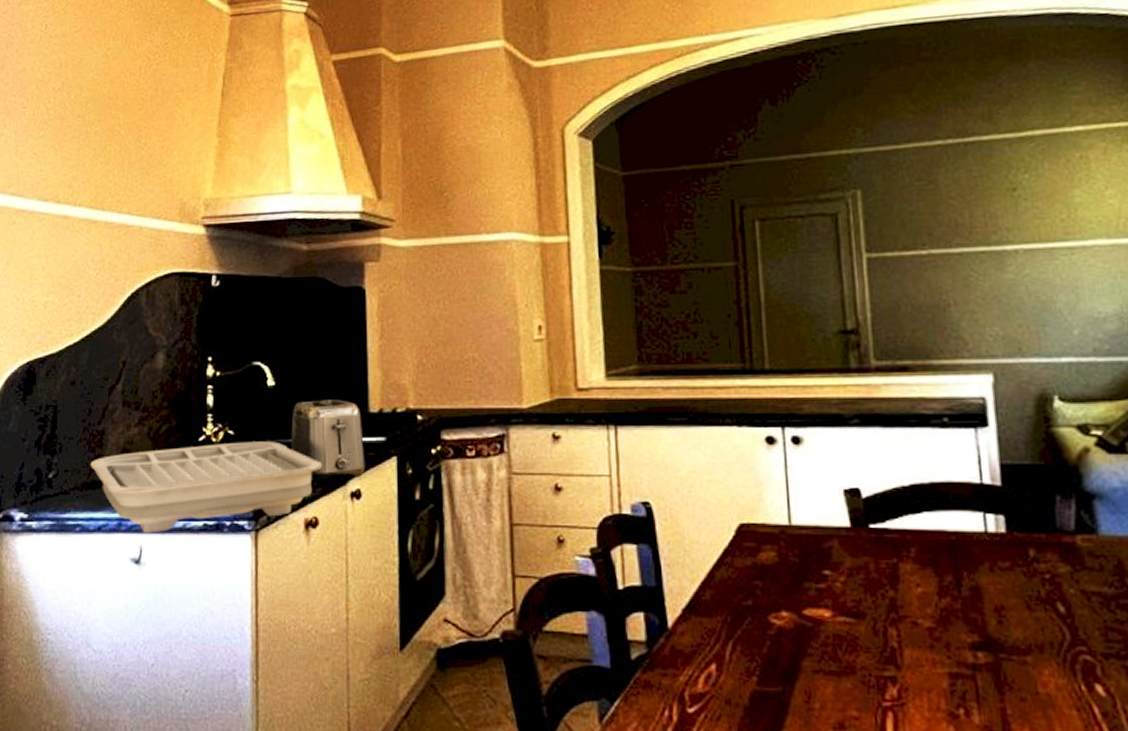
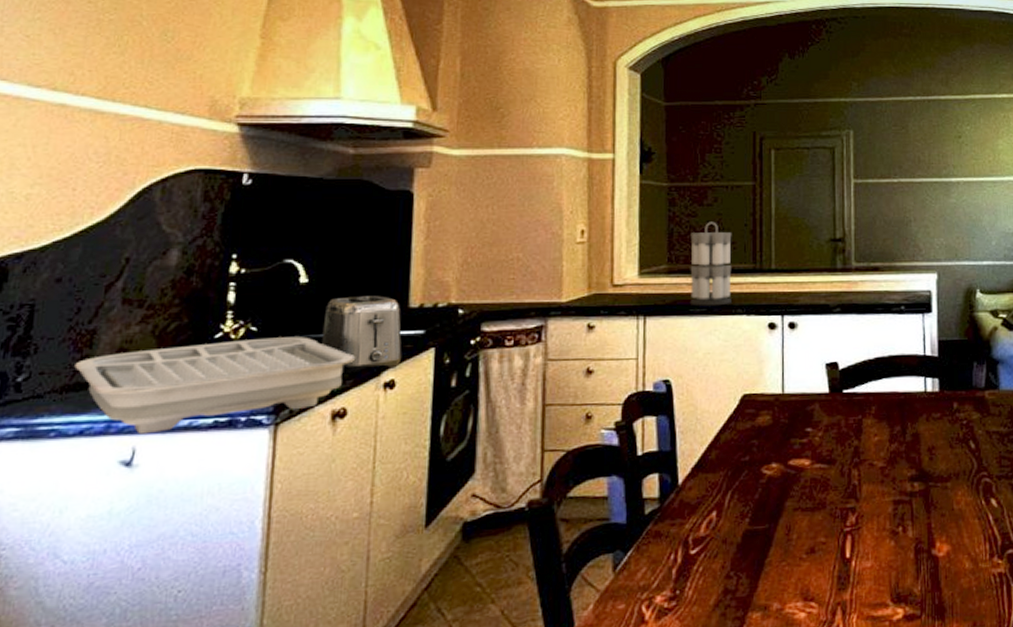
spice rack: none [662,312,718,415] -> present [689,221,732,306]

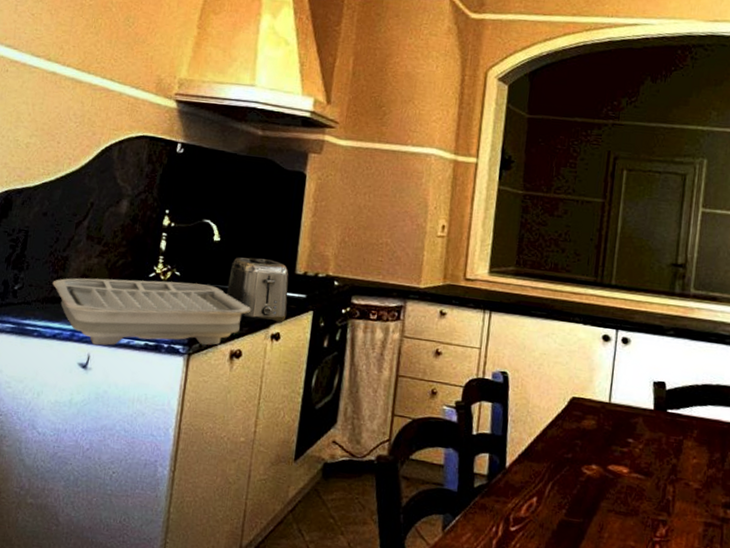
spice rack: present [689,221,732,306] -> none [532,232,578,312]

